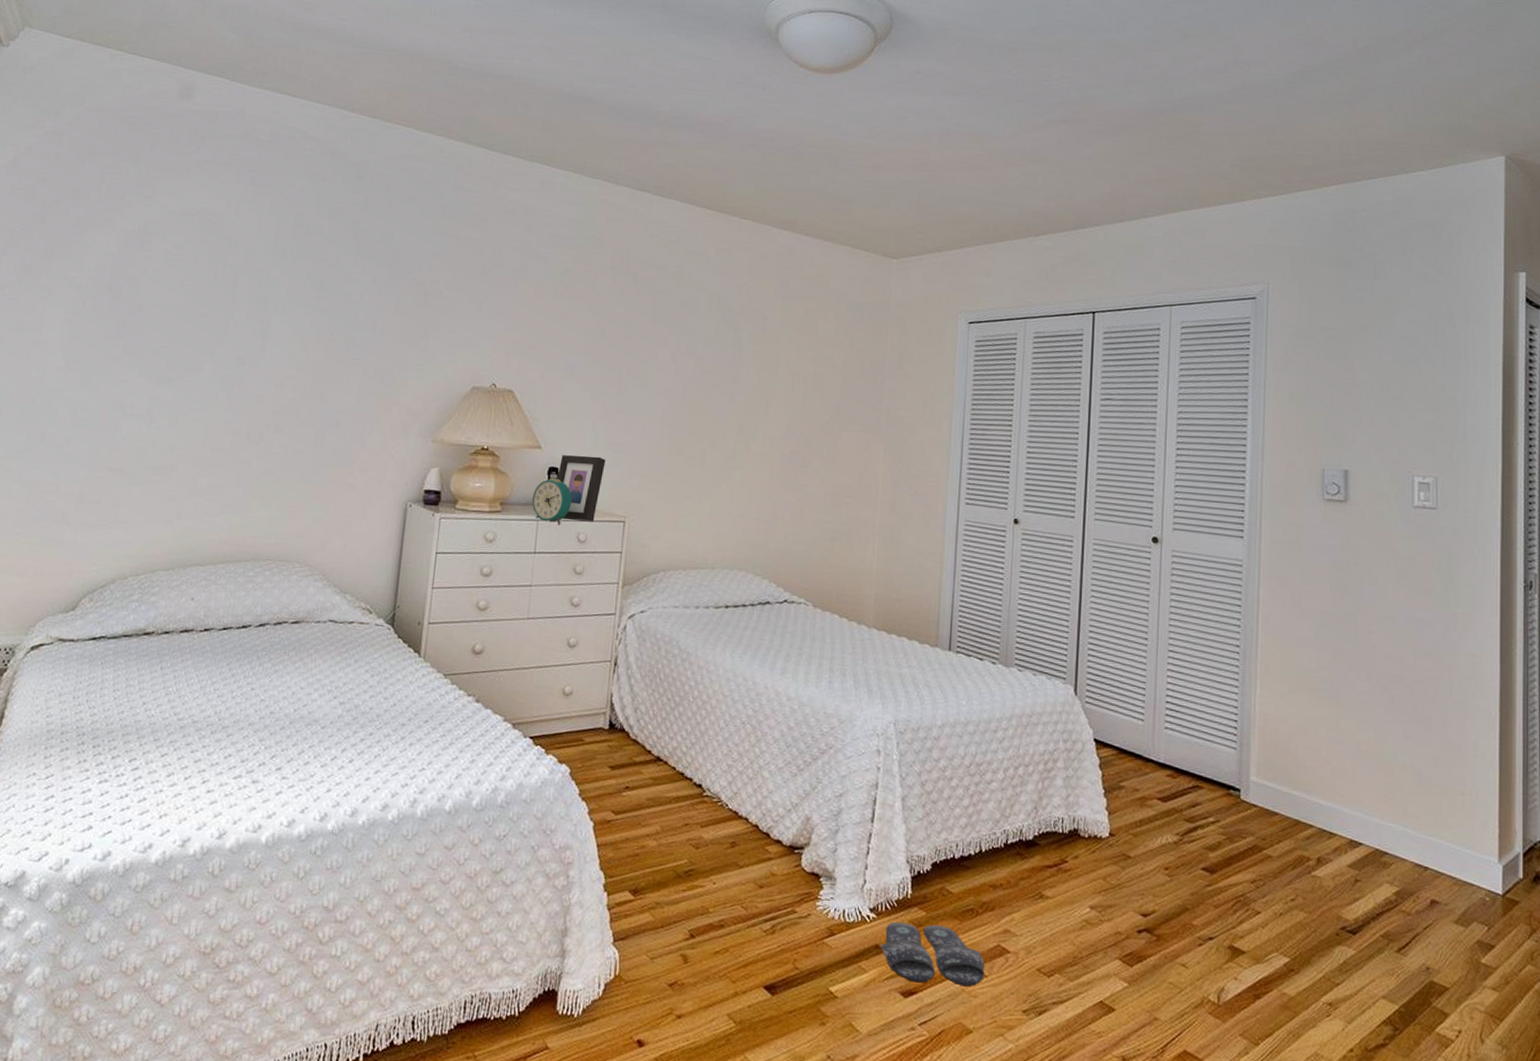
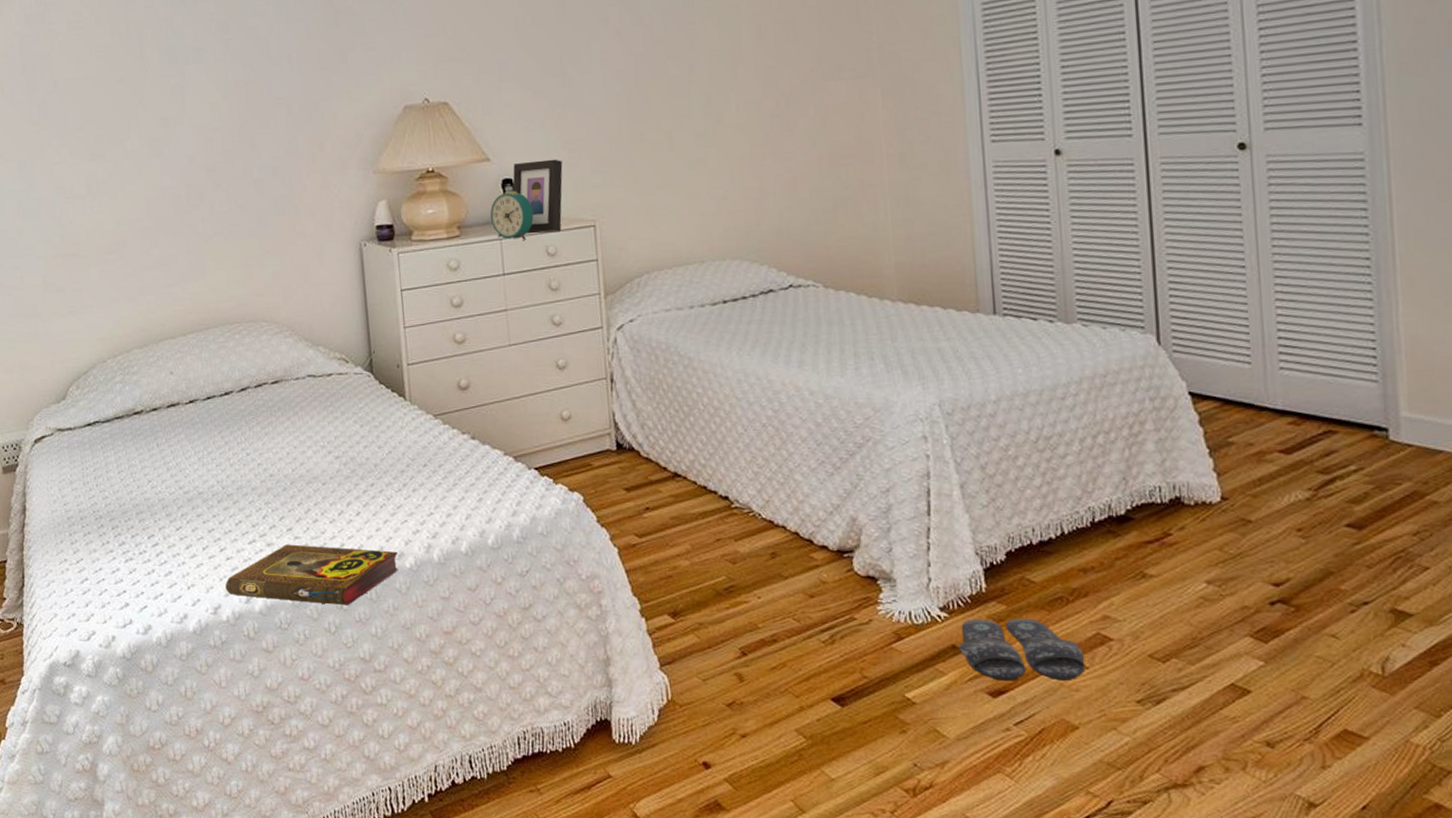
book: none [199,783,383,852] -> present [225,544,398,605]

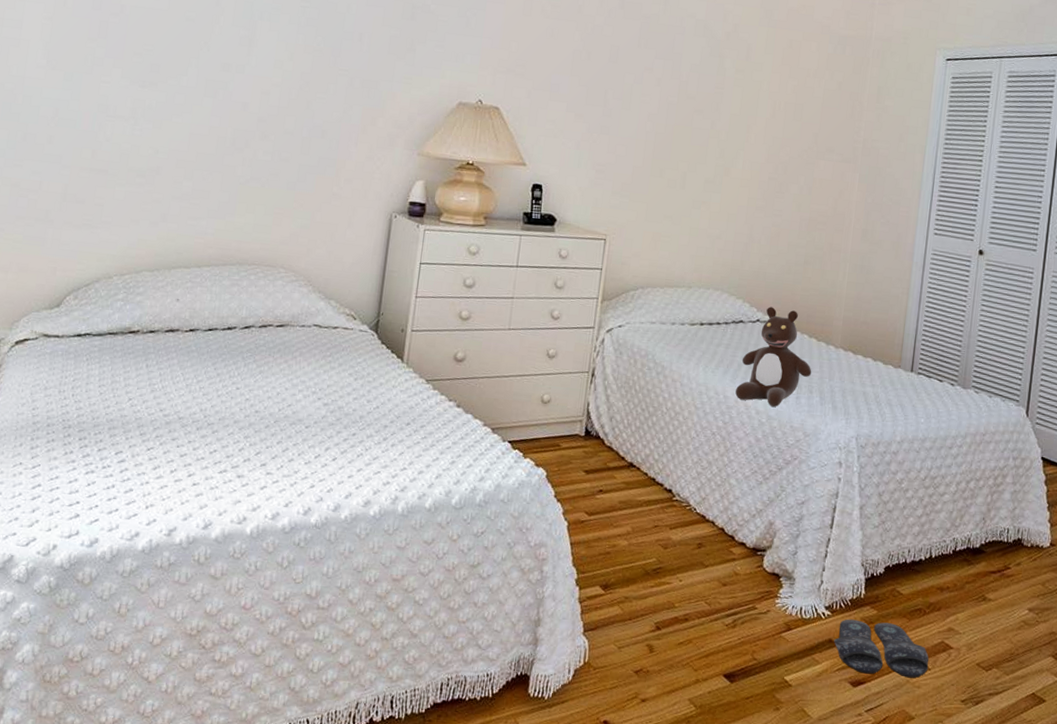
book: present [225,544,398,605] -> none [185,478,365,543]
alarm clock: present [490,190,534,240] -> none [515,194,555,240]
picture frame: present [512,159,563,234] -> none [541,173,589,239]
stuffed animal: none [780,266,869,383] -> present [735,307,812,407]

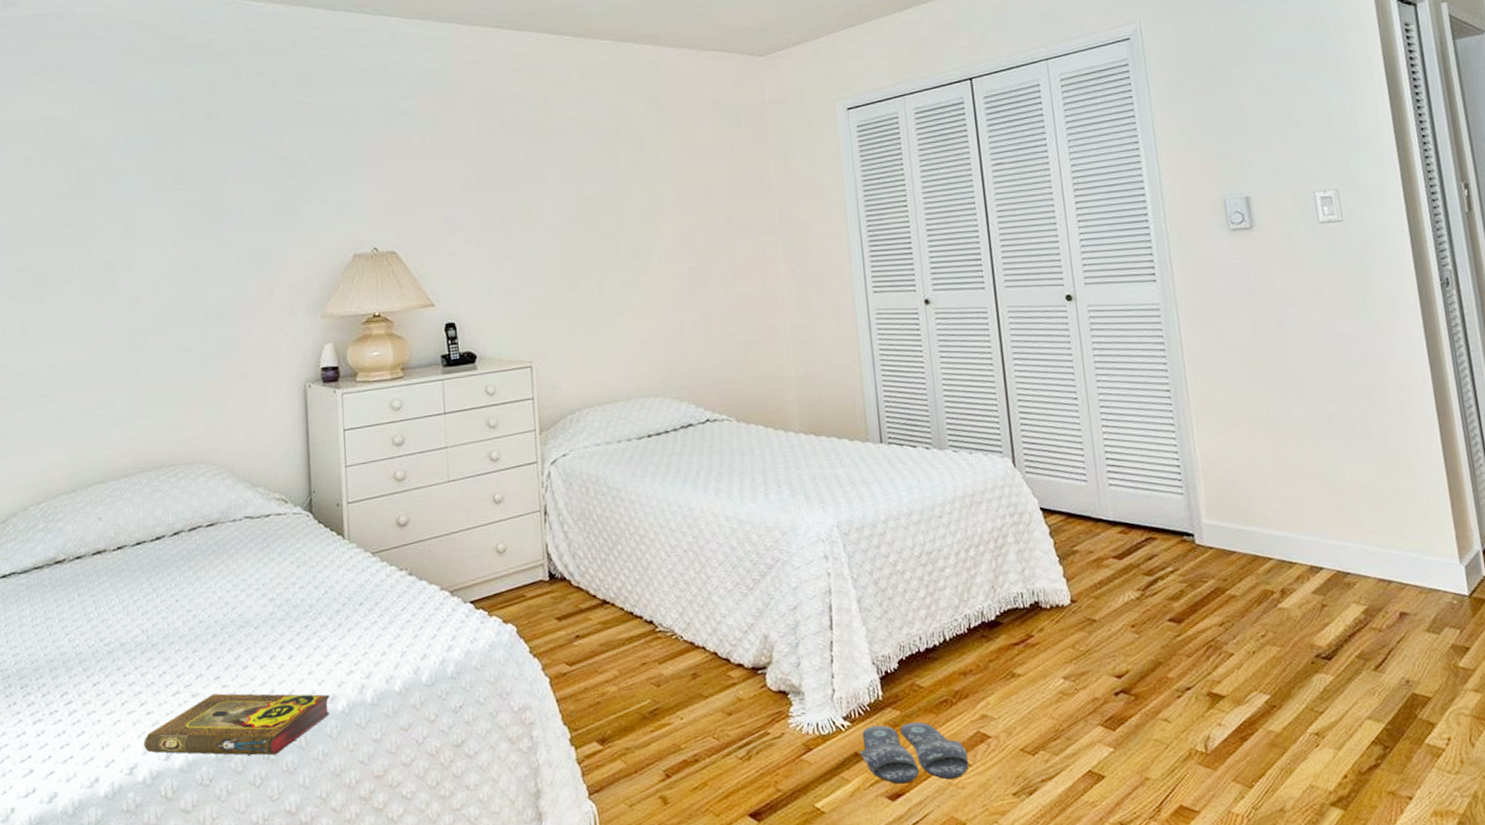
book: none [185,478,365,543] -> present [144,693,330,756]
stuffed animal: present [735,307,812,407] -> none [699,402,776,510]

